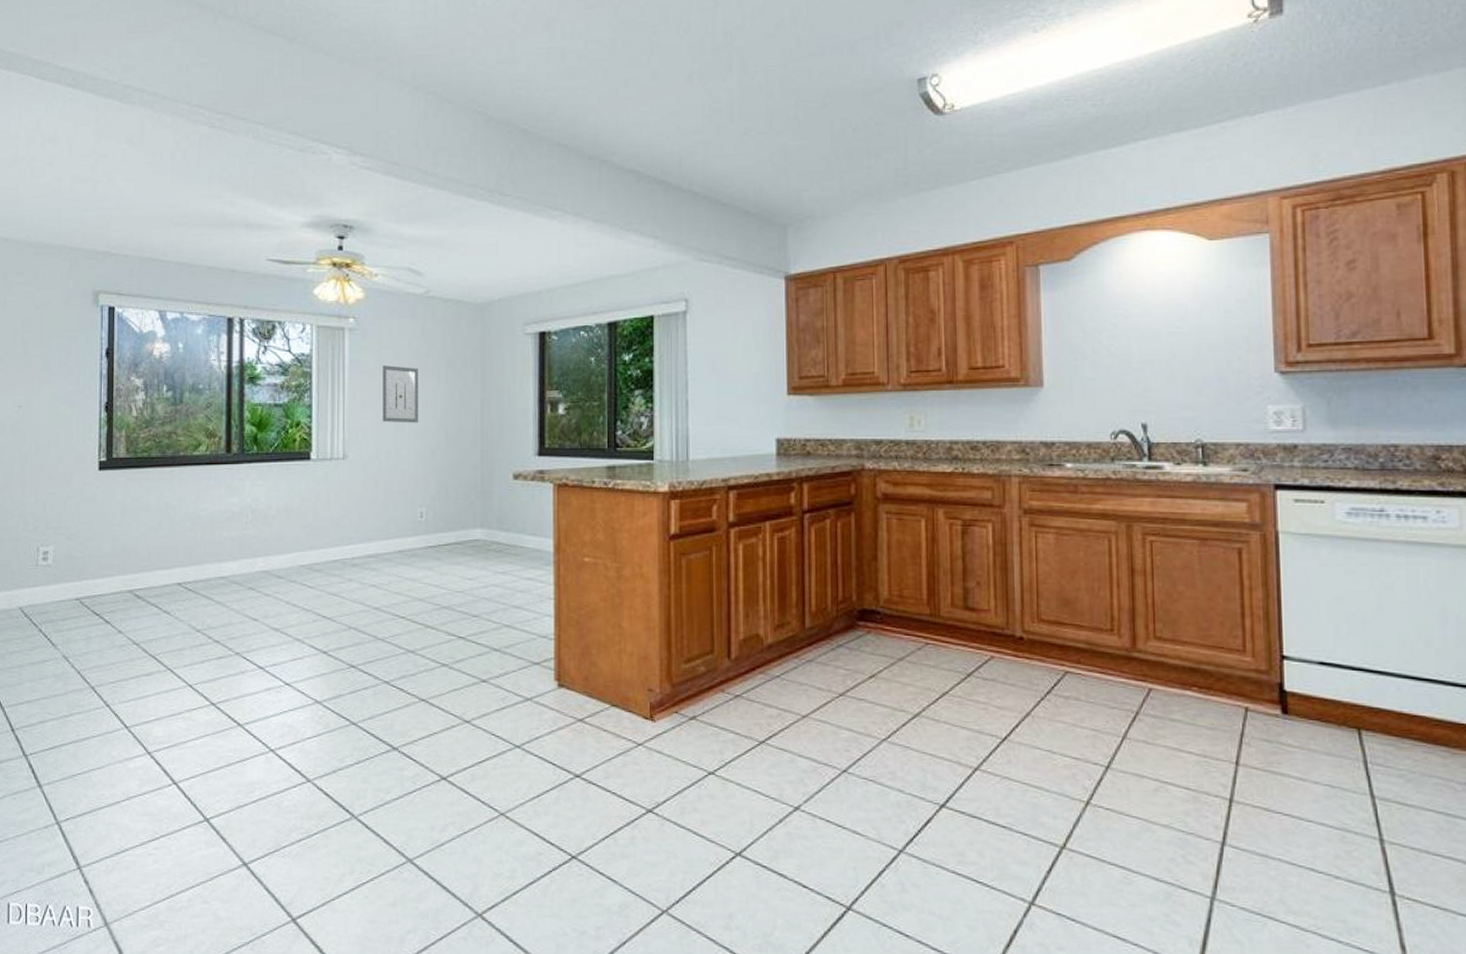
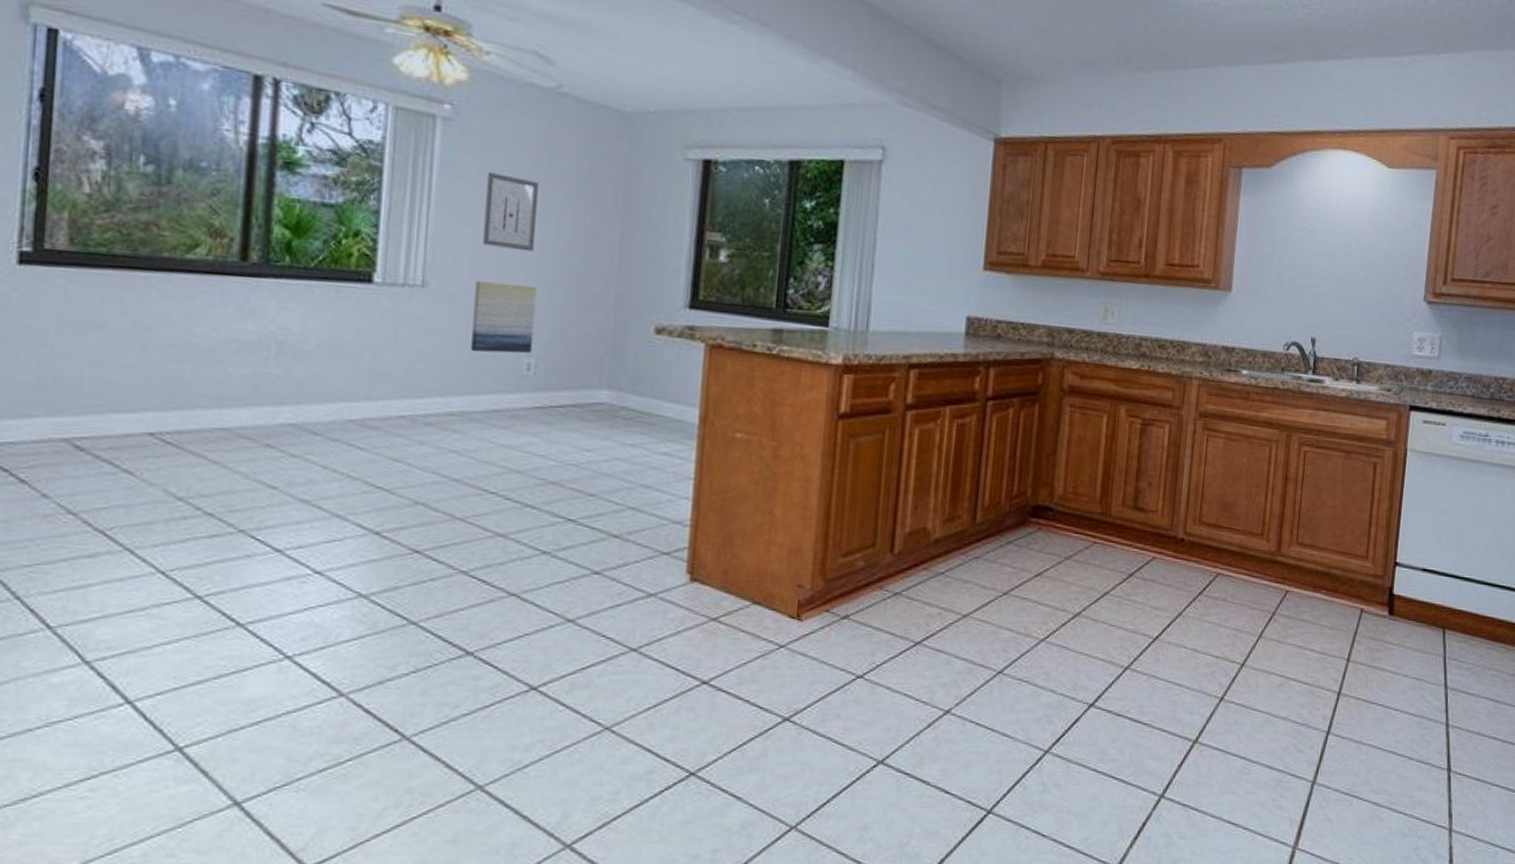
wall art: none [380,450,423,506] -> present [471,281,537,354]

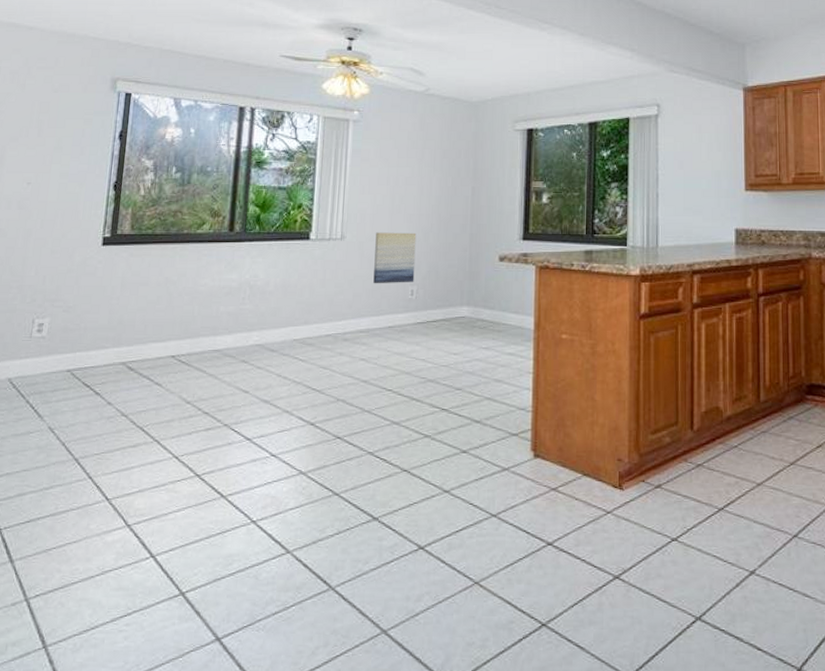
wall art: present [483,172,538,252] -> none [380,155,416,208]

